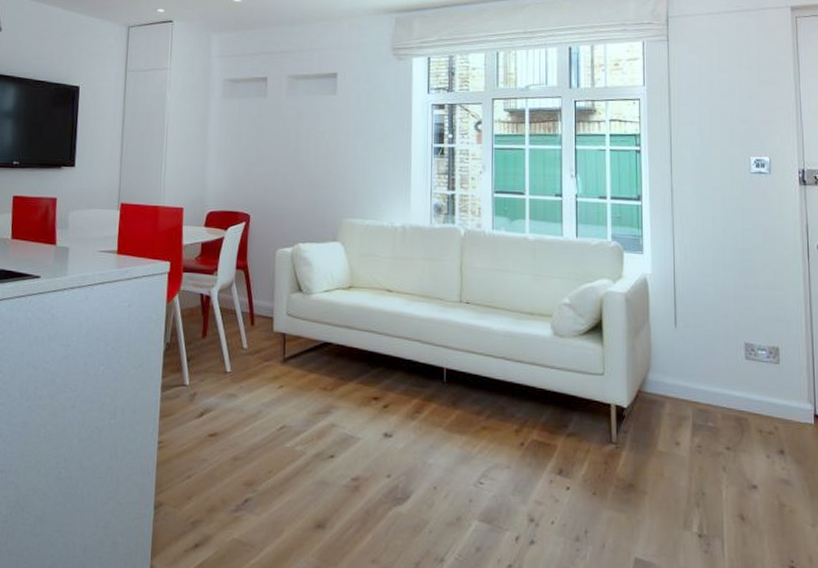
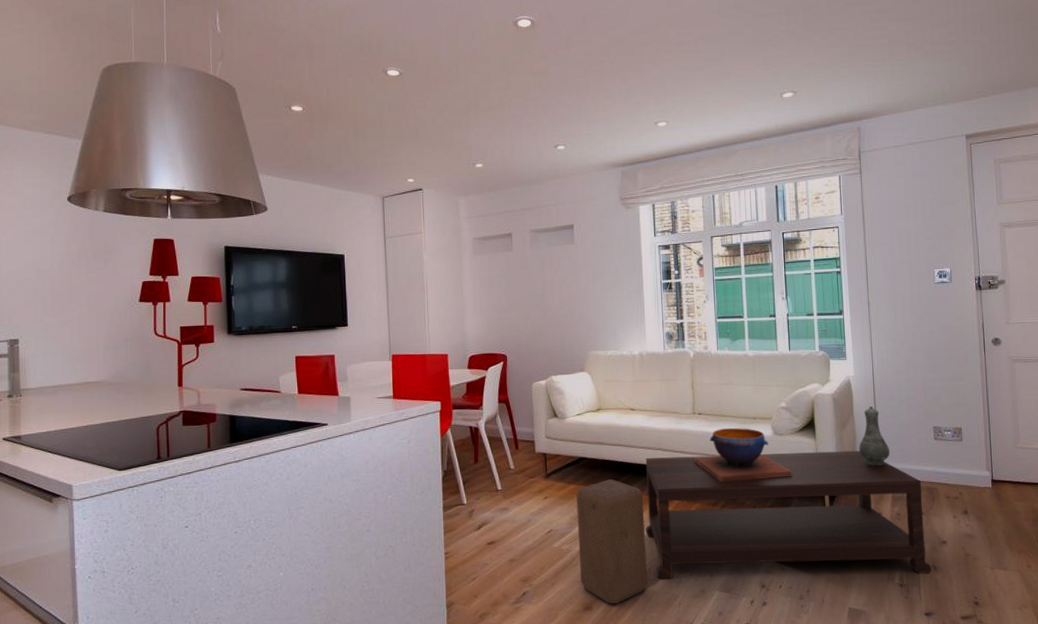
stool: none [314,371,395,525] -> present [576,479,647,605]
coffee table: none [394,350,738,524] -> present [645,450,932,580]
decorative bowl: none [458,322,574,388] -> present [694,427,793,482]
vase: none [654,312,692,386] -> present [859,406,890,467]

